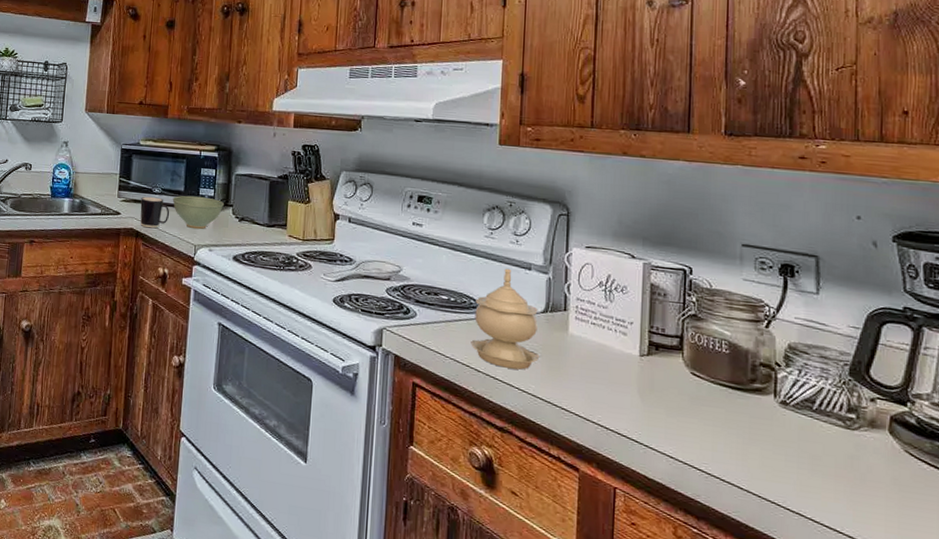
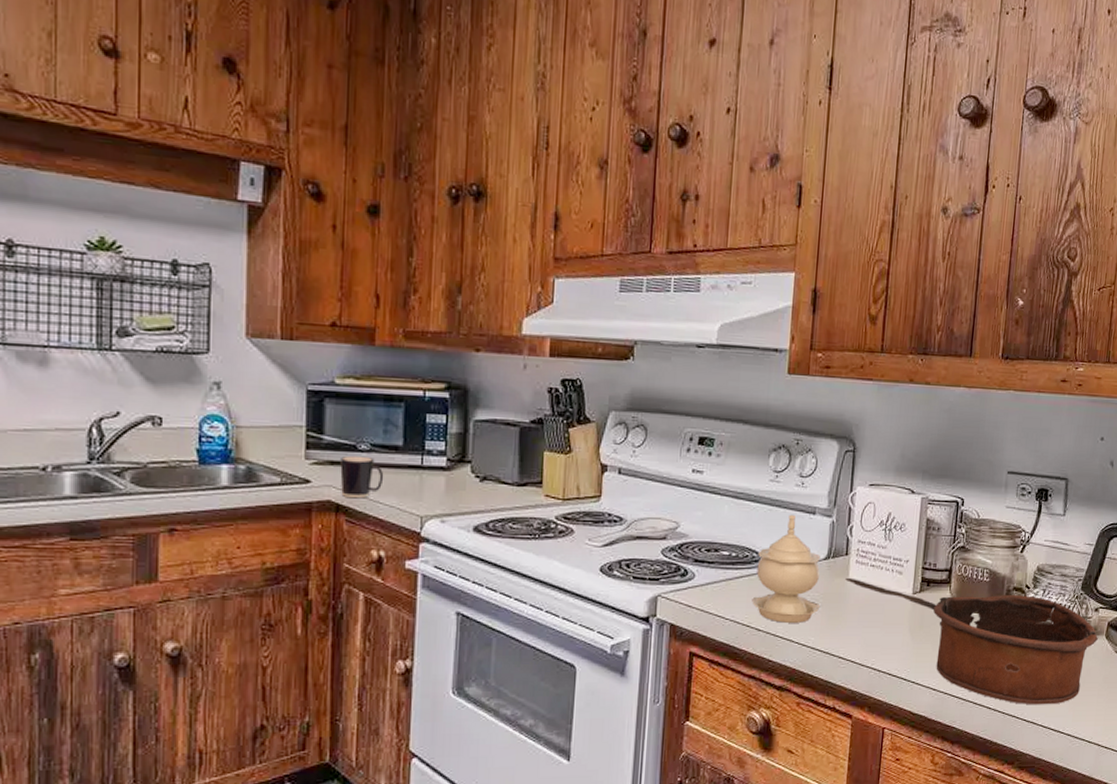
bowl: present [172,195,224,230] -> none [386,451,459,496]
cooking pot: none [565,332,880,499] -> present [845,577,1099,705]

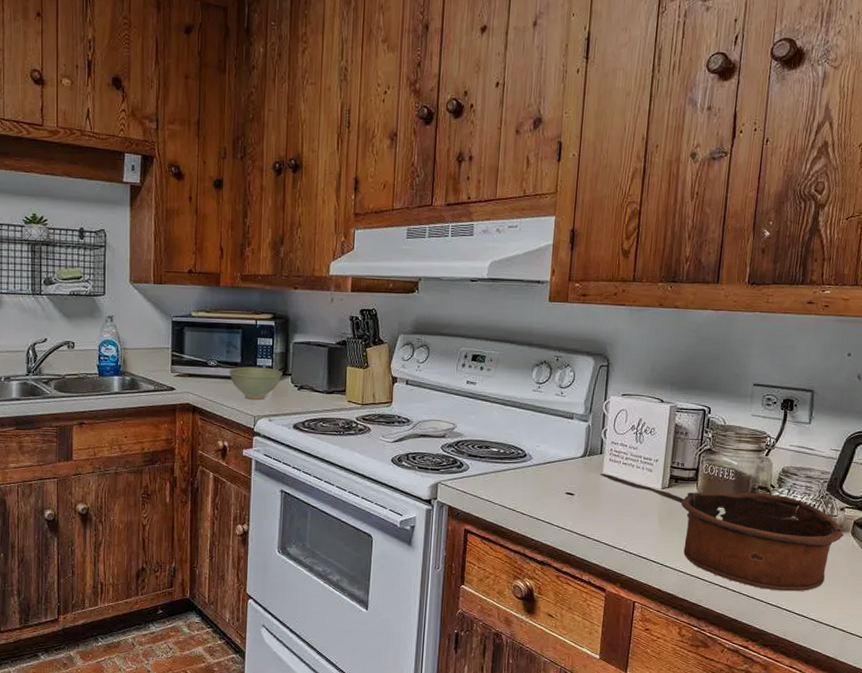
mug: present [340,455,384,499] -> none [196,369,227,402]
bowl: none [386,451,459,496] -> present [229,366,282,401]
sugar bowl: present [752,514,821,623] -> none [517,419,578,510]

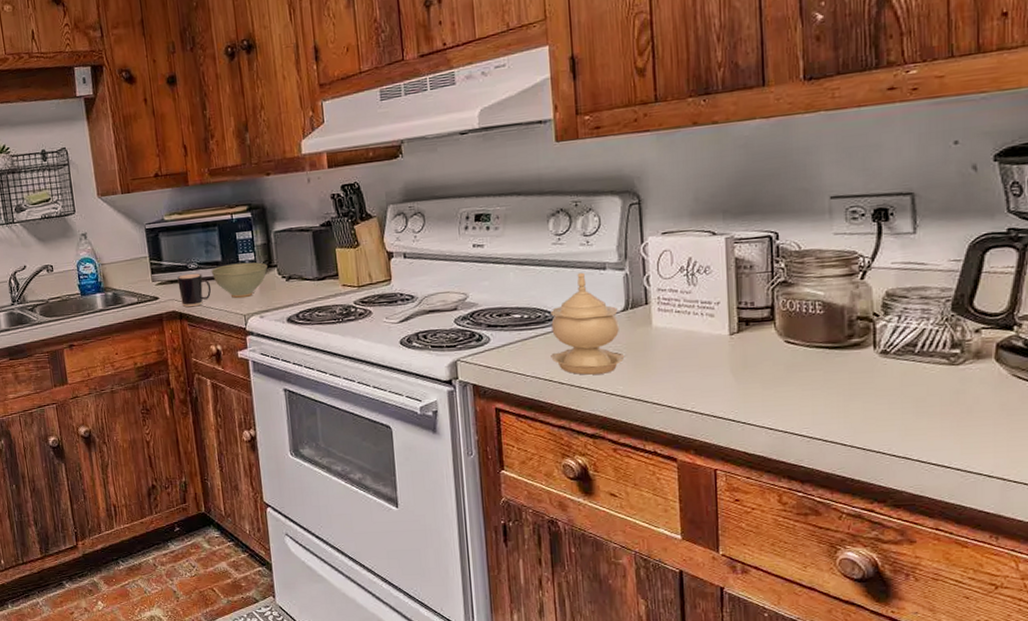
mug: none [196,369,227,402] -> present [177,273,212,307]
sugar bowl: none [517,419,578,510] -> present [550,272,625,375]
cooking pot: present [600,473,845,592] -> none [648,323,986,439]

